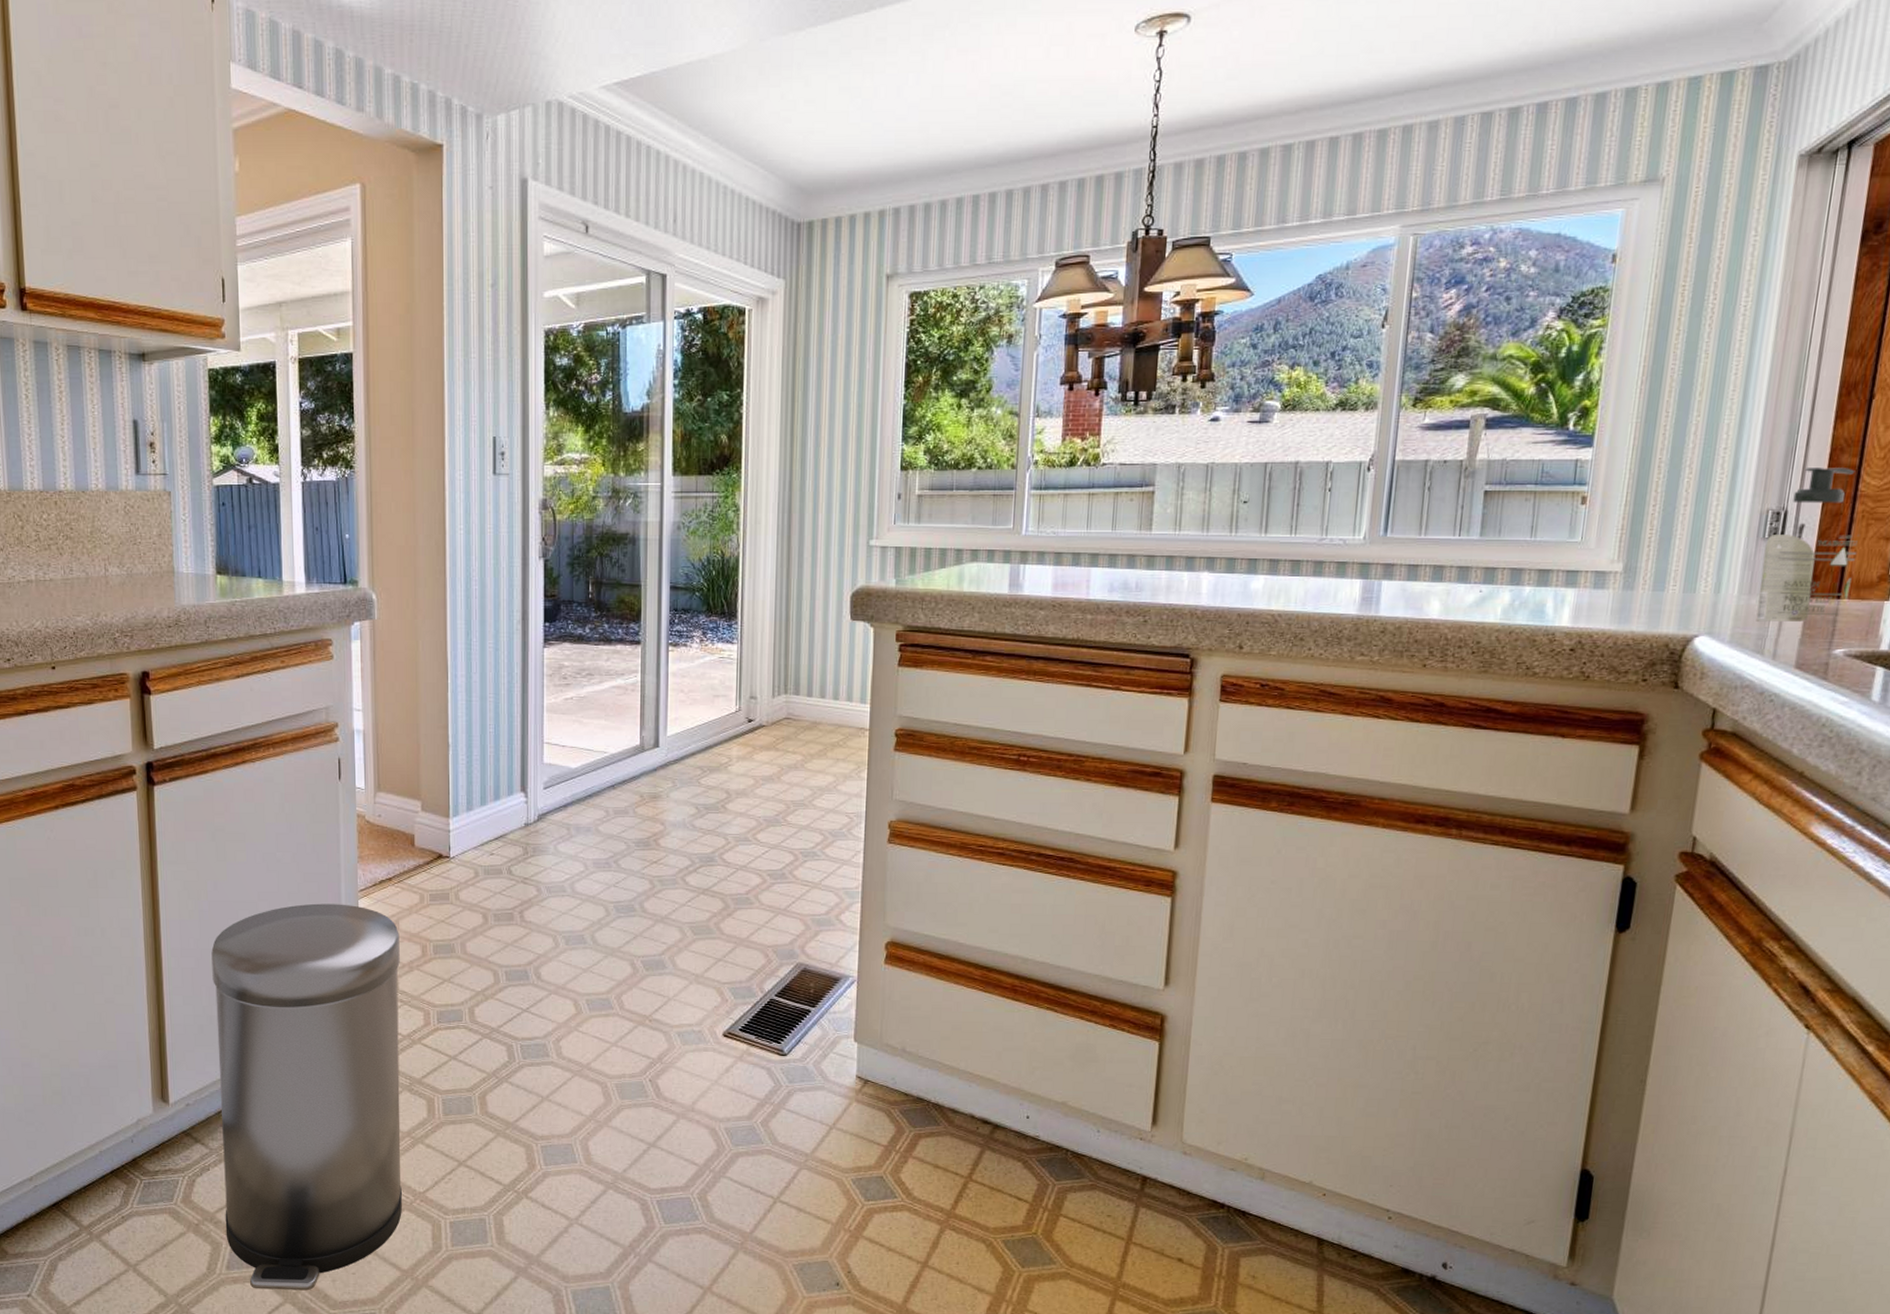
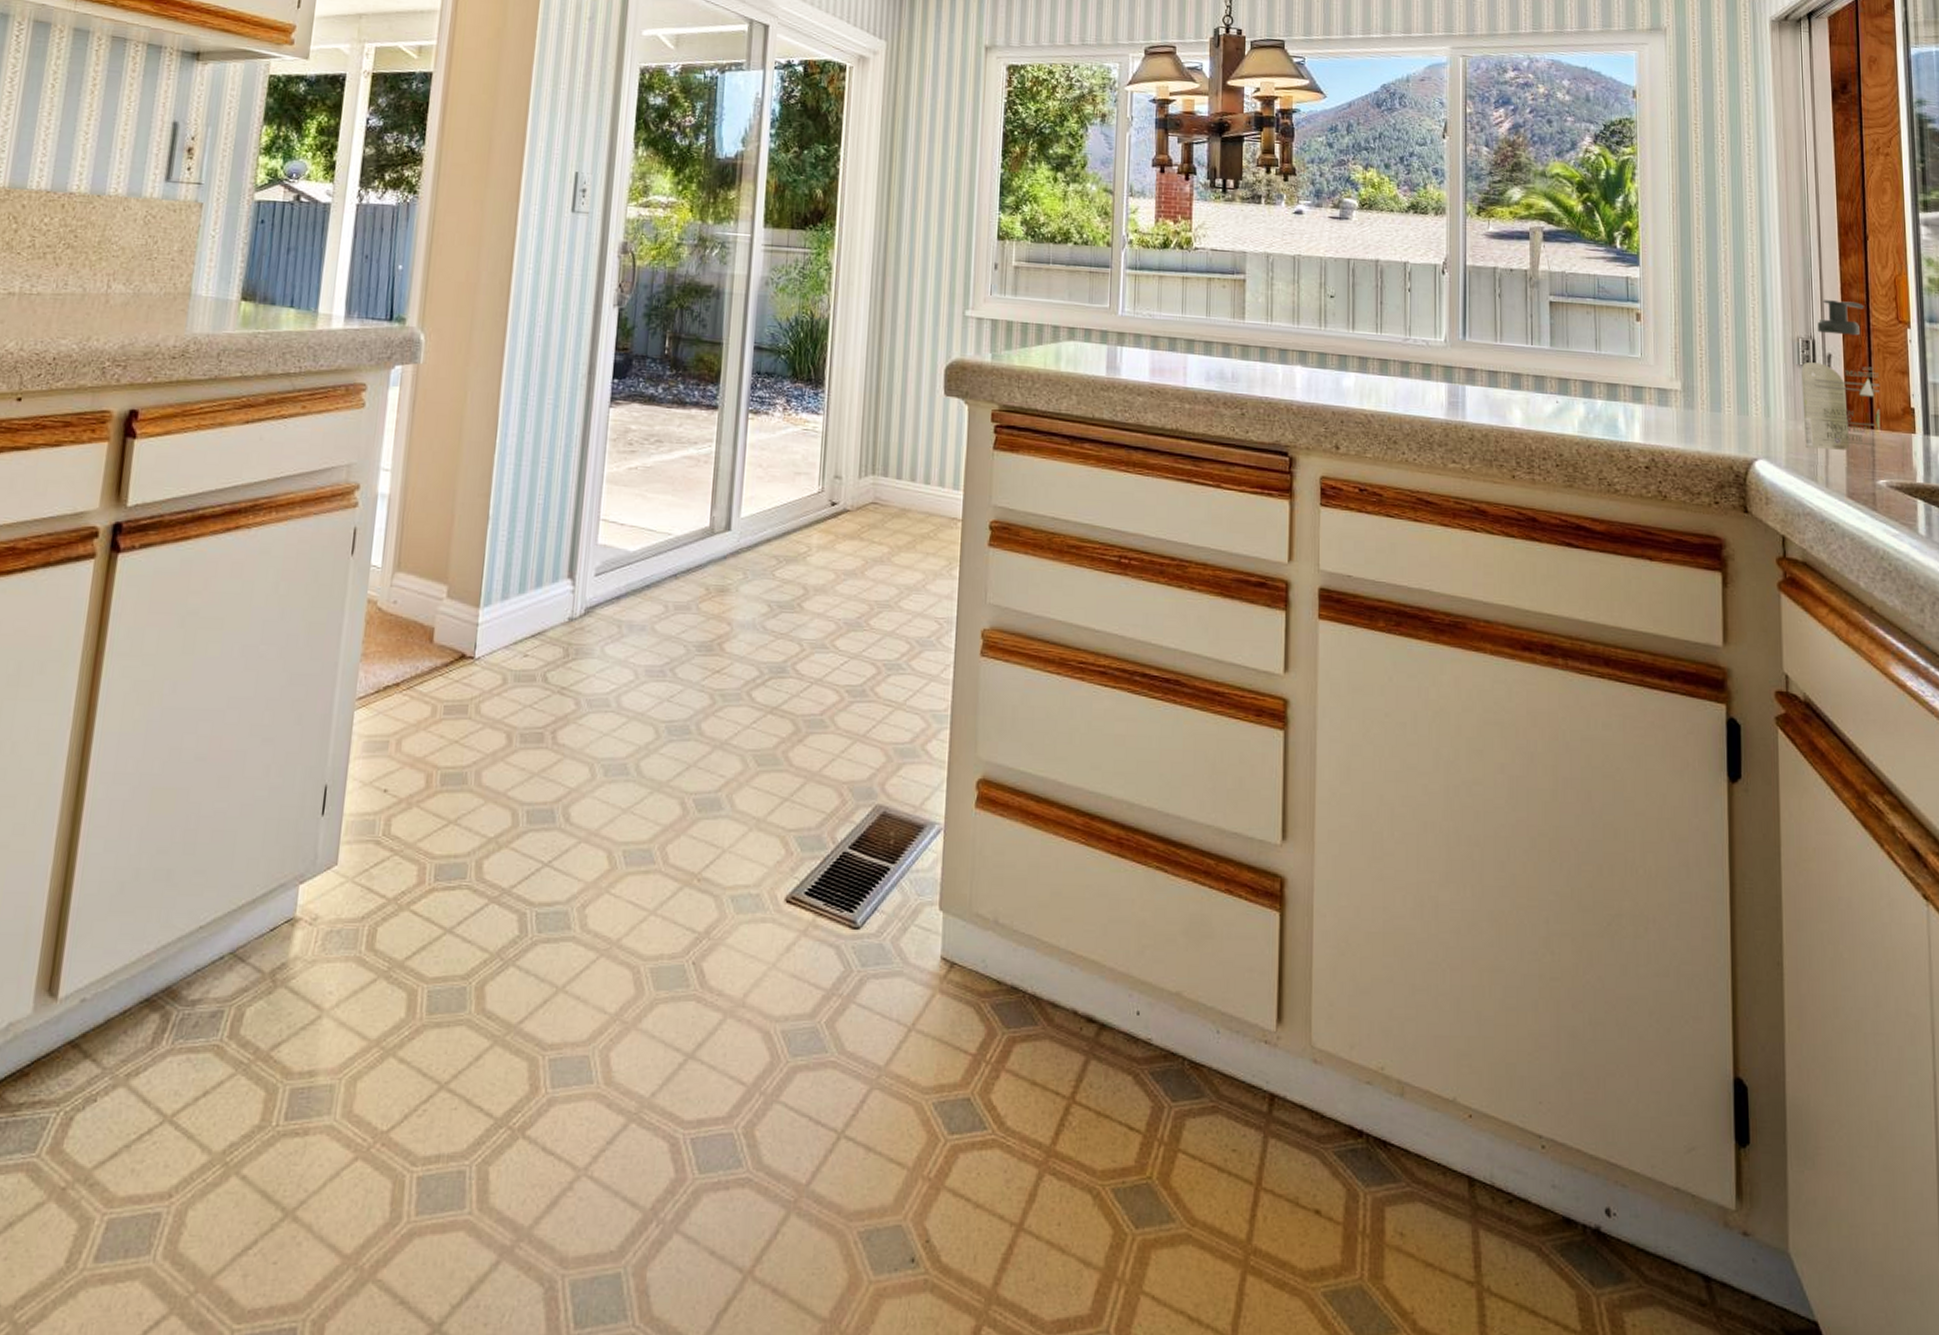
pedal bin: present [211,903,402,1291] -> none [102,714,401,1293]

